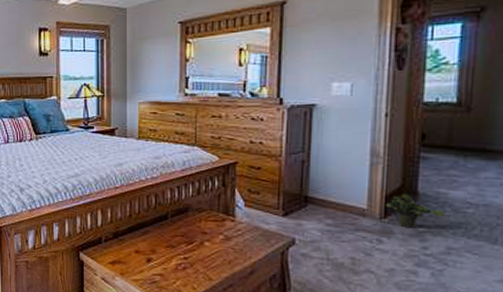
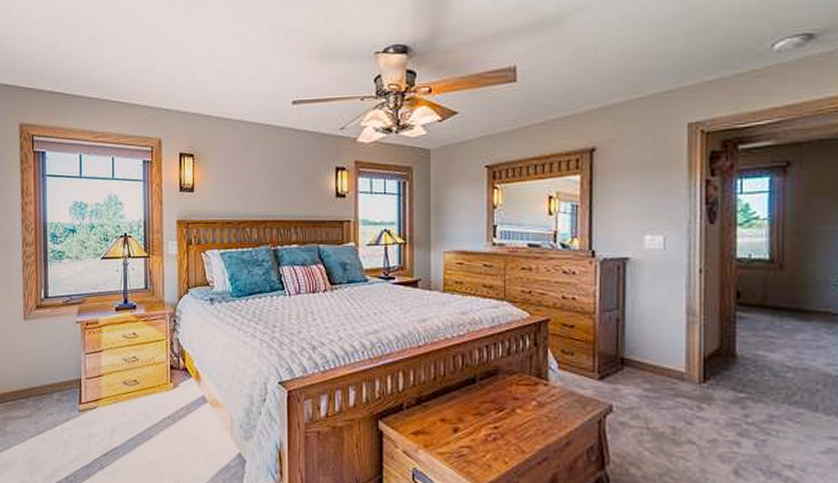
potted plant: present [386,193,445,228] -> none [705,355,764,394]

